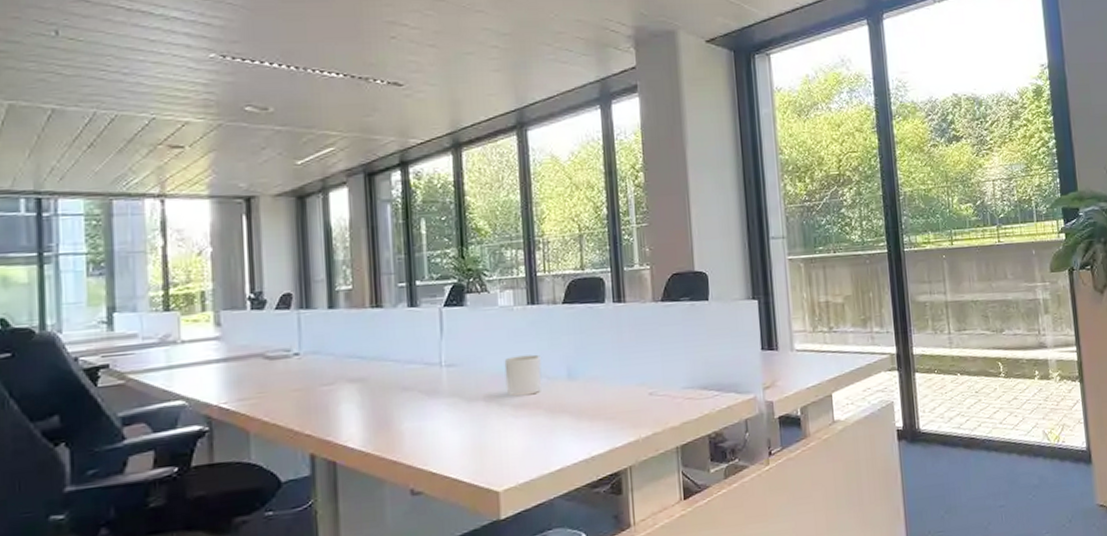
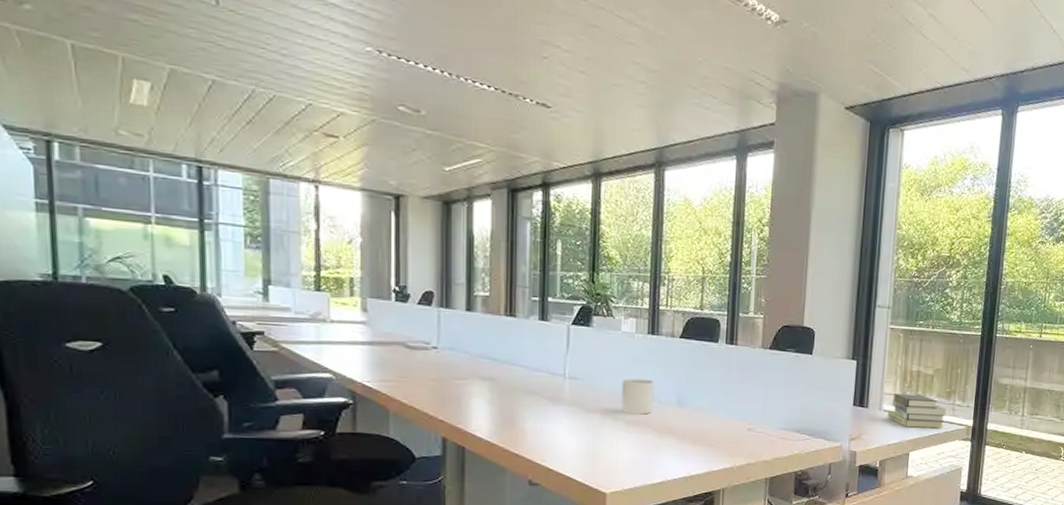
books: none [800,326,865,366] -> present [887,393,947,429]

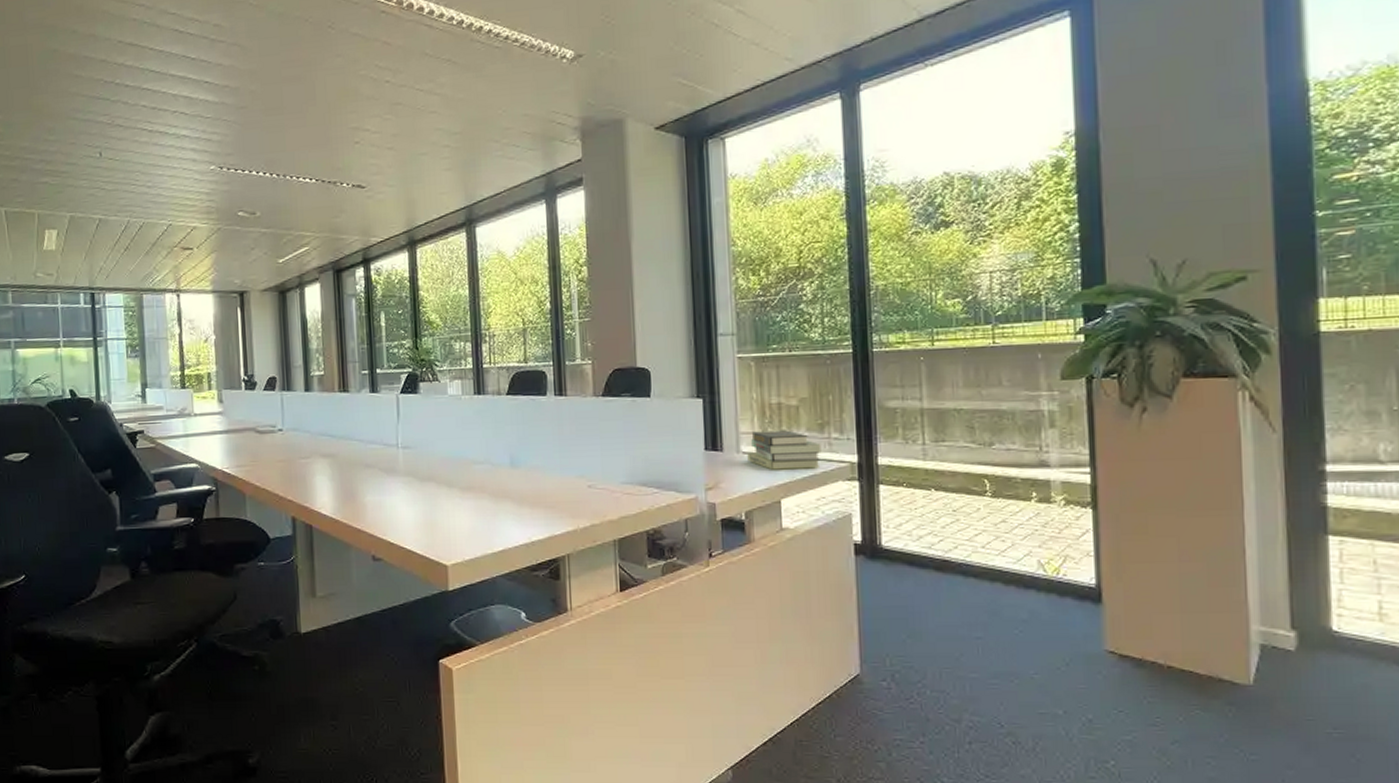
mug: present [621,378,655,415] -> none [453,441,487,480]

